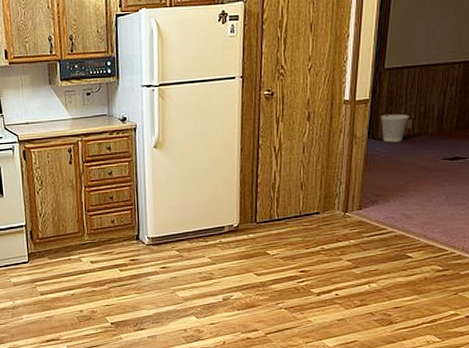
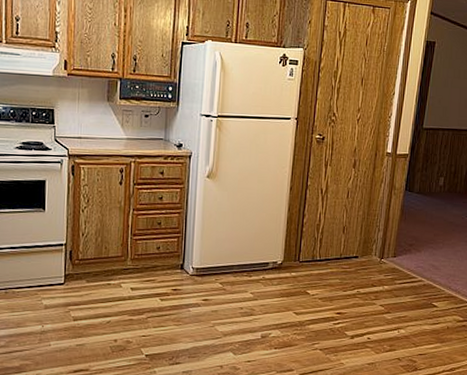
wastebasket: present [380,114,409,142] -> none [416,170,442,197]

